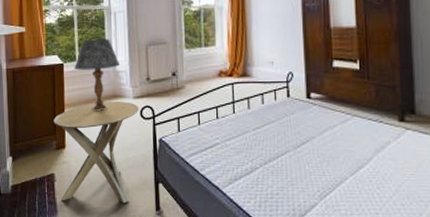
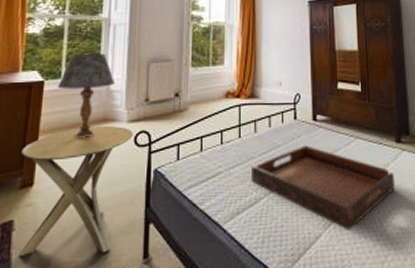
serving tray: none [247,122,396,201] -> present [252,145,395,229]

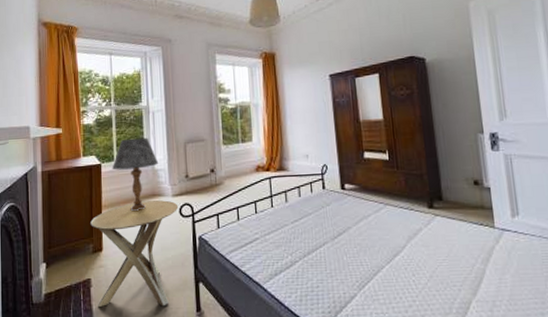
serving tray: present [252,145,395,229] -> none [285,213,429,290]

